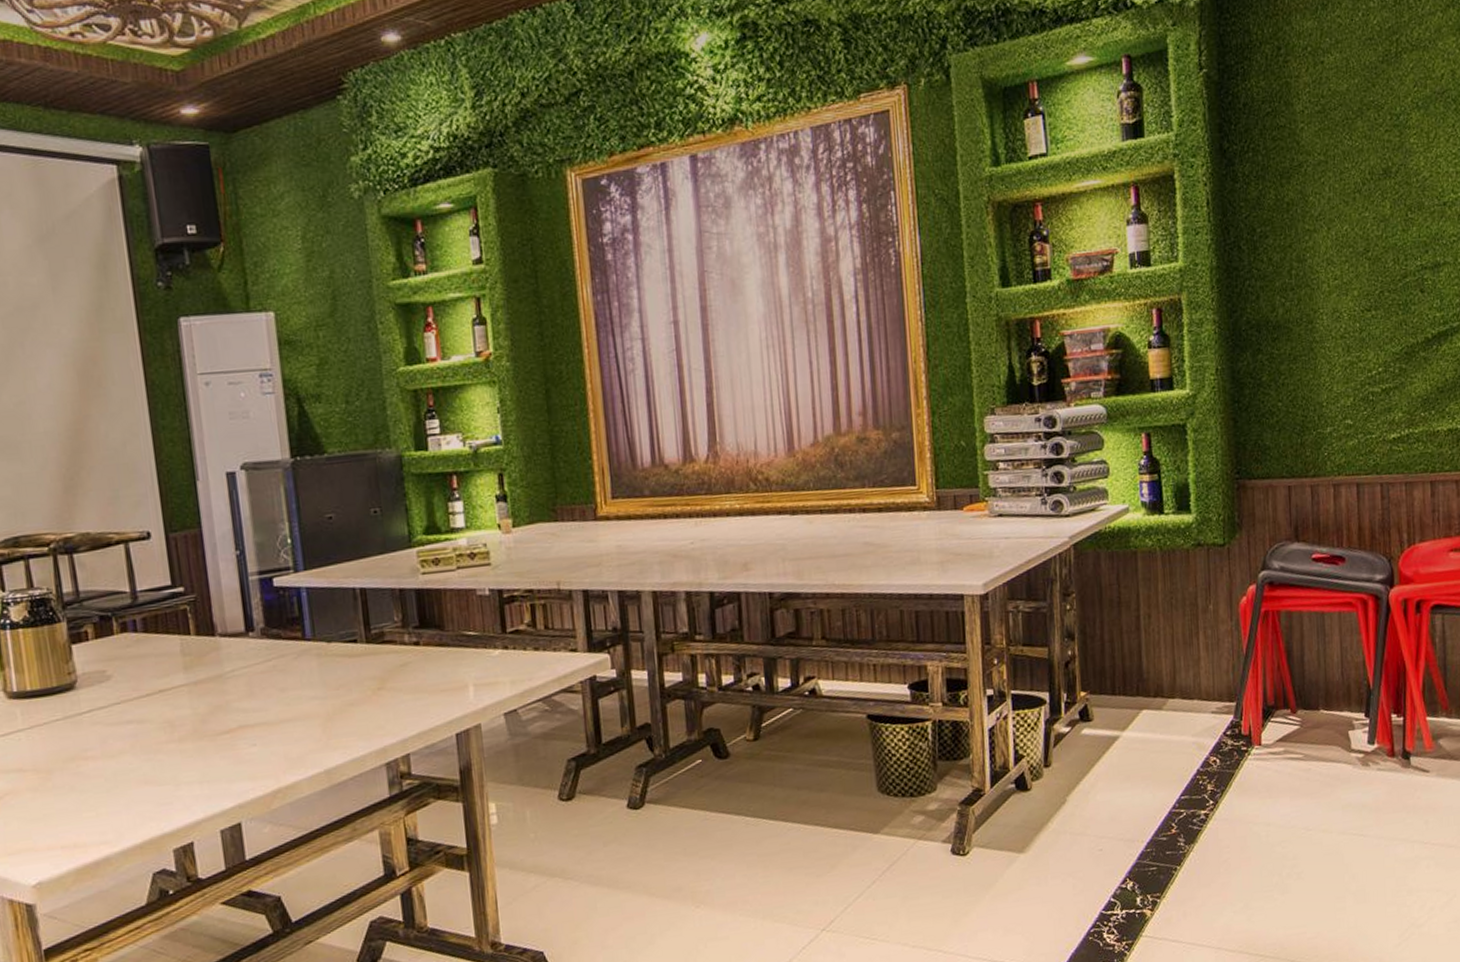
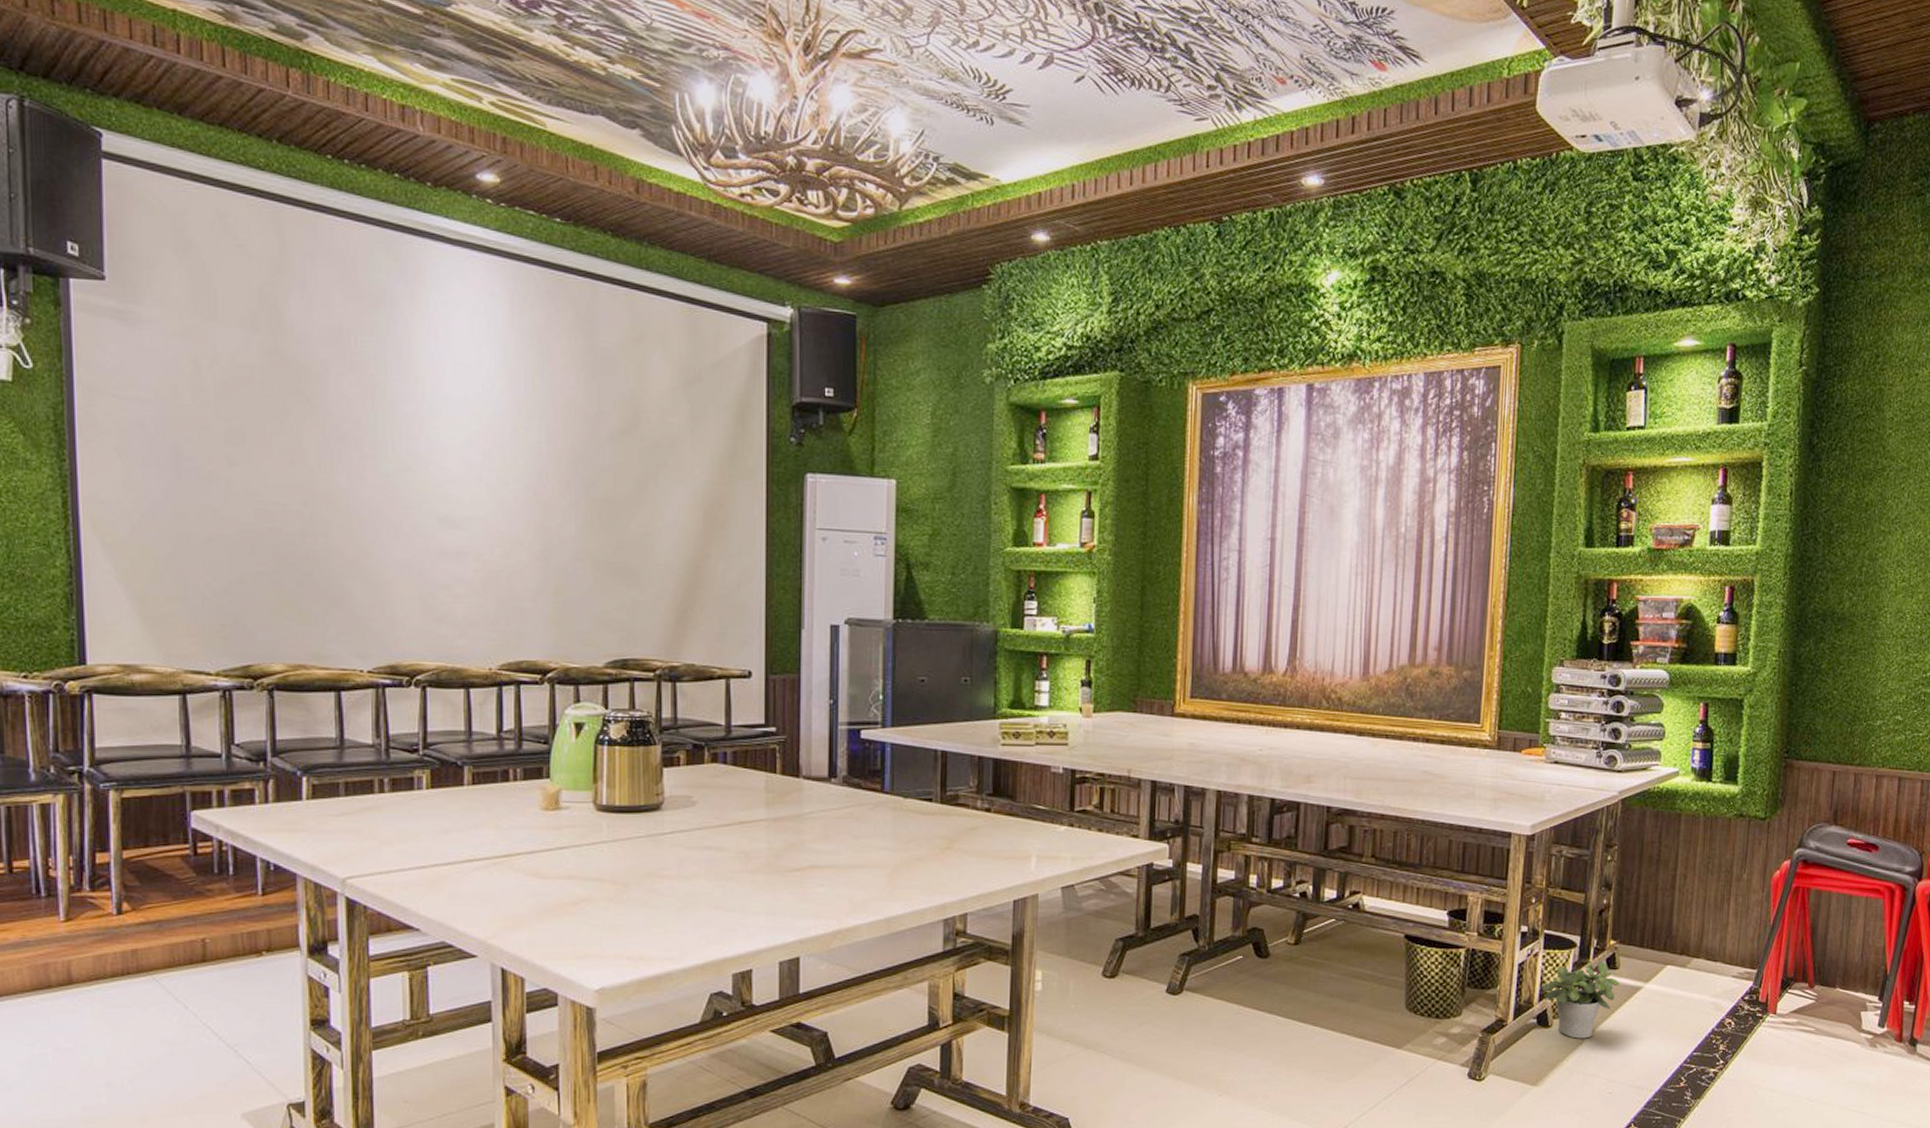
potted plant: none [1014,715,1097,799] -> present [1540,961,1620,1039]

